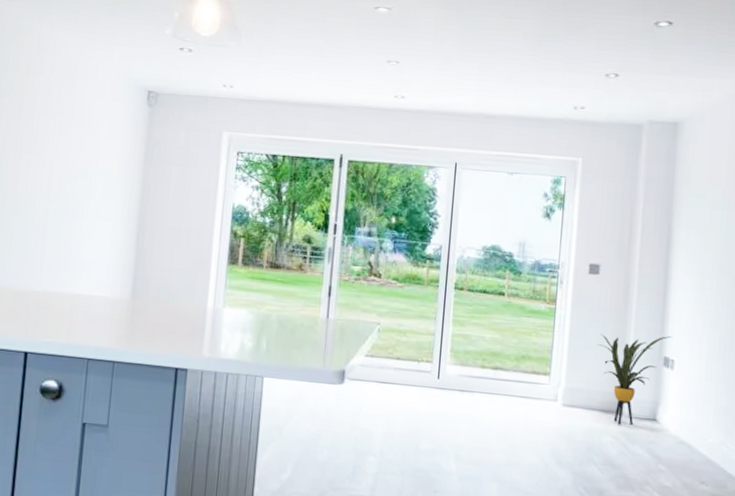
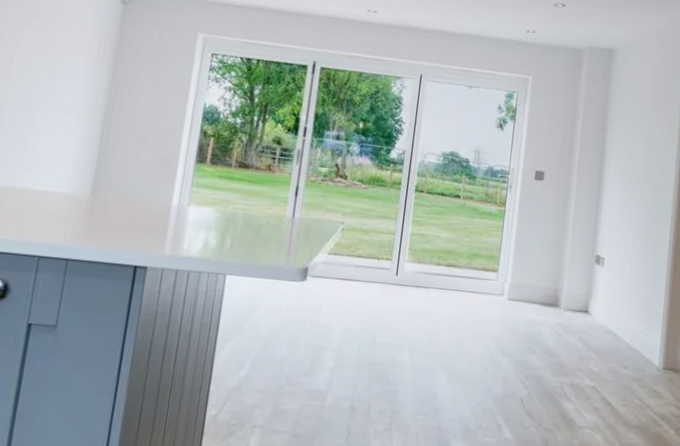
house plant: present [597,334,672,425] -> none [540,234,603,317]

